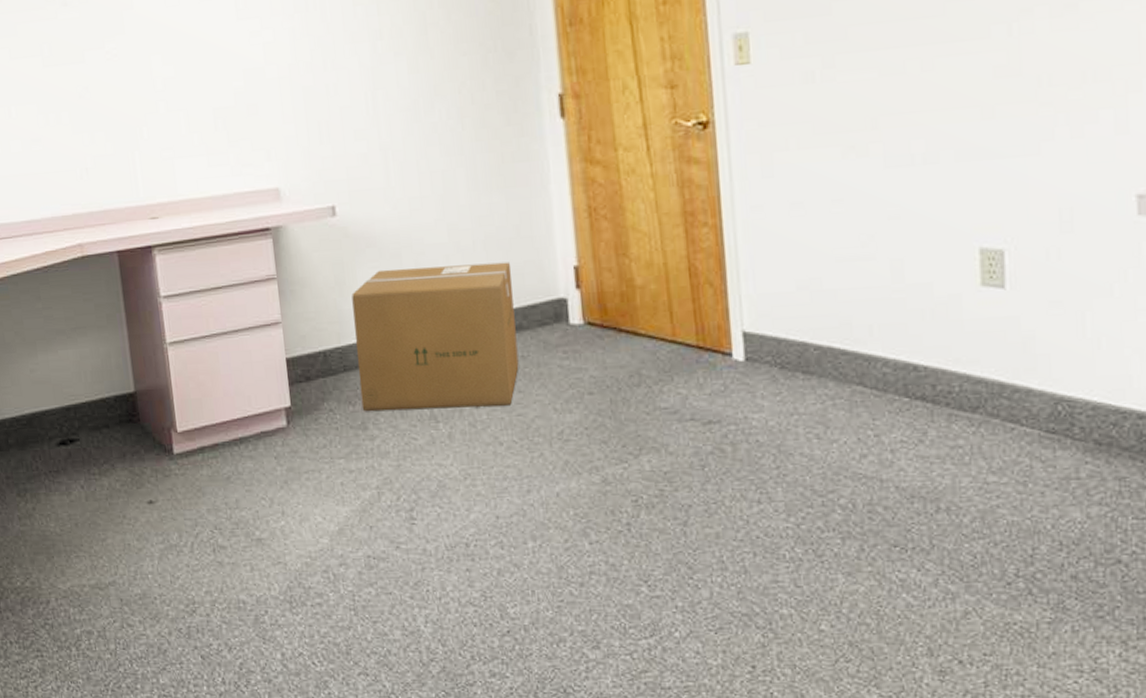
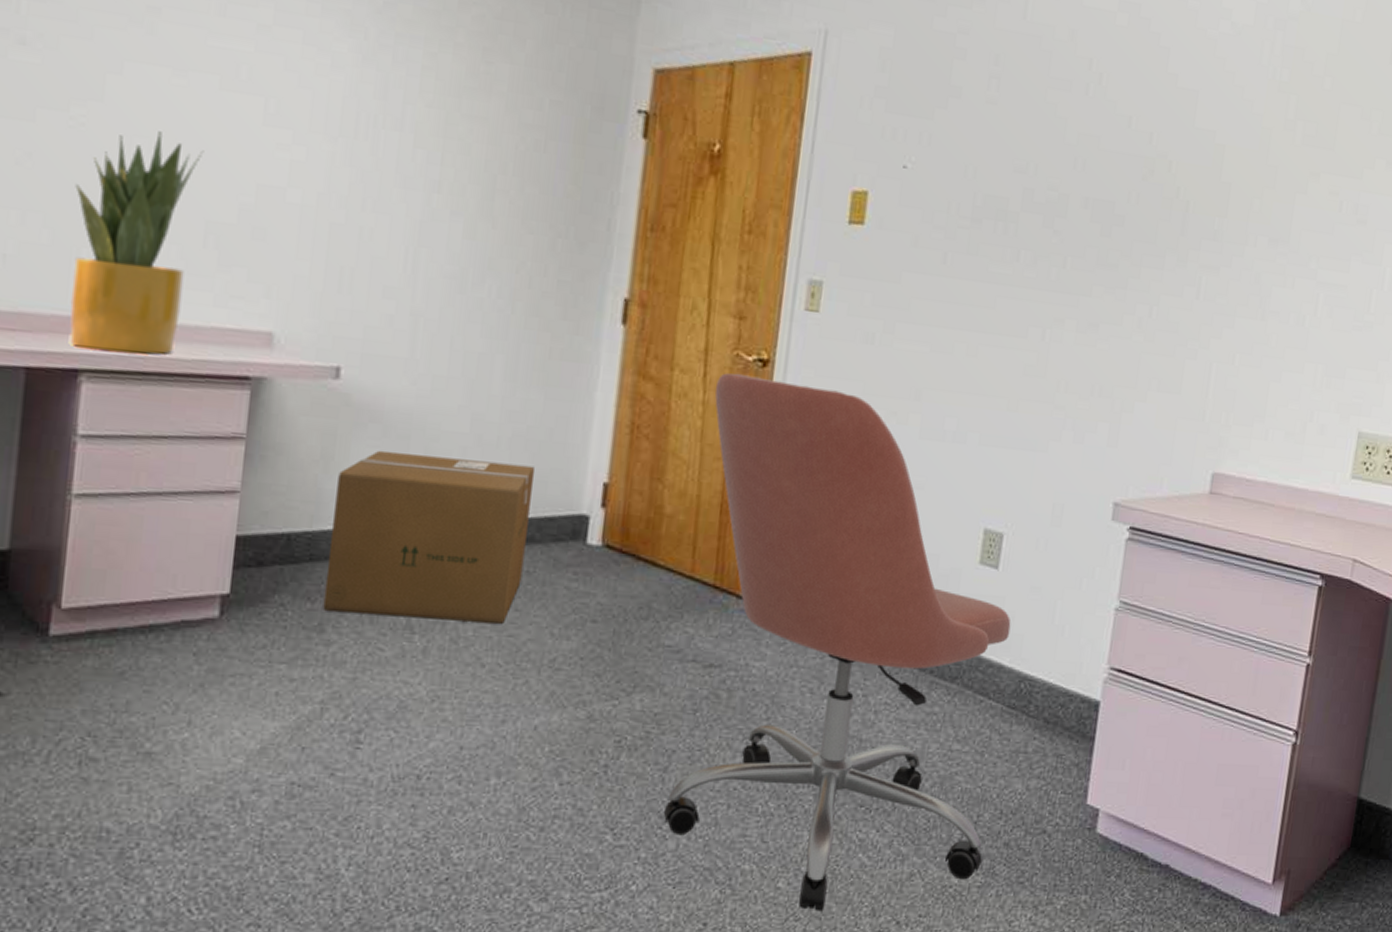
planter: none [120,46,212,229] -> present [70,131,204,355]
office chair: none [660,136,1047,652] -> present [663,373,1011,912]

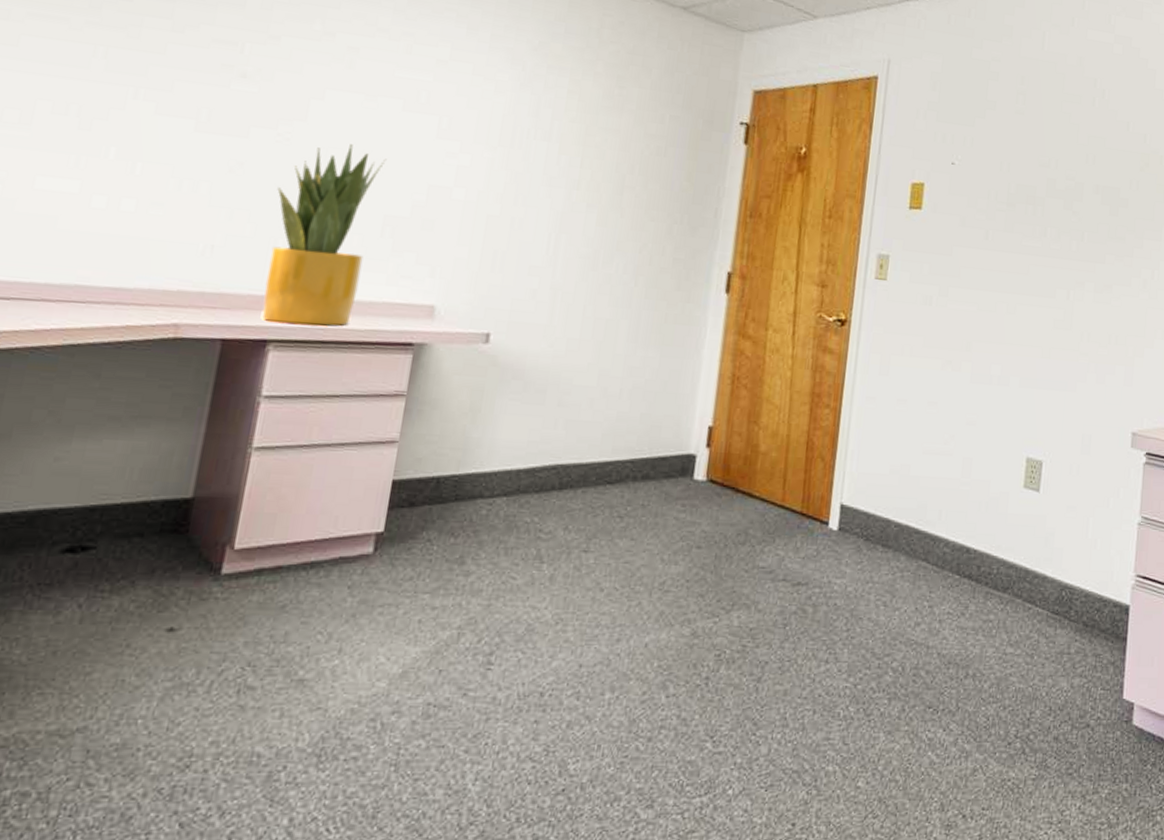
box: present [323,450,536,624] -> none [464,403,651,552]
office chair: present [663,373,1011,912] -> none [756,331,1052,808]

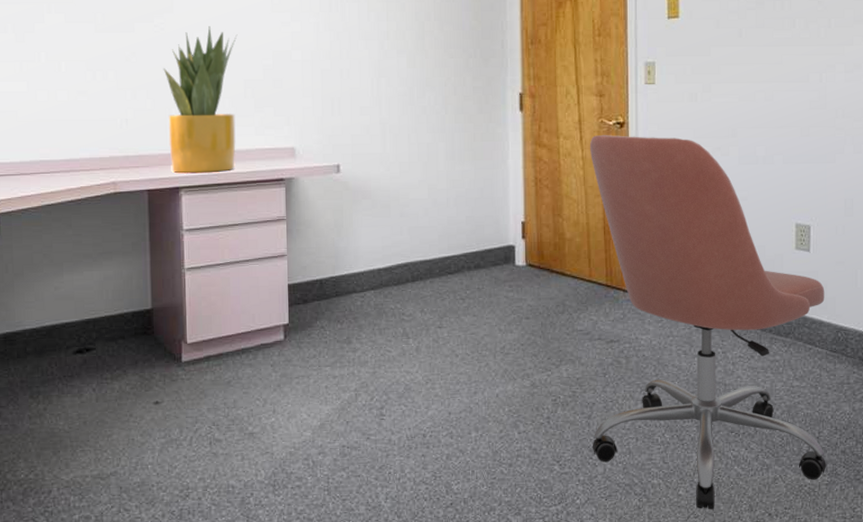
office chair: none [756,331,1052,808] -> present [589,134,826,510]

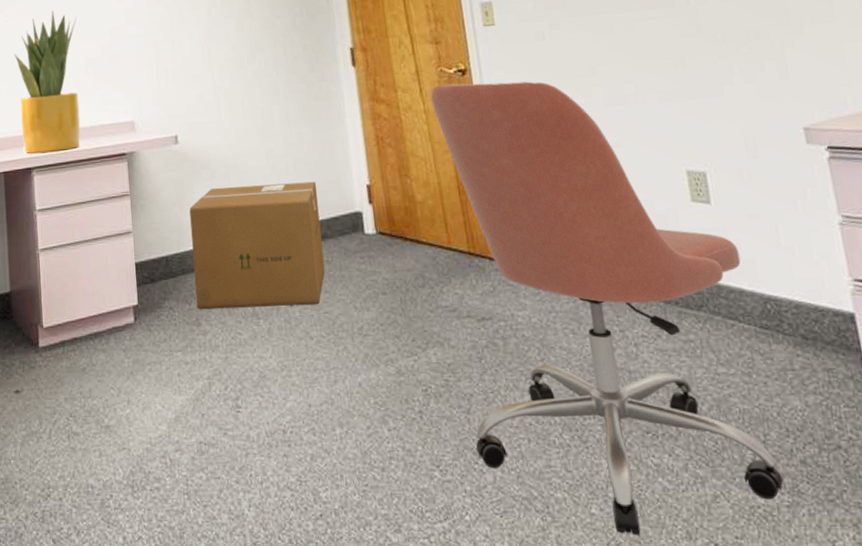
box: none [347,216,475,329] -> present [189,181,325,309]

